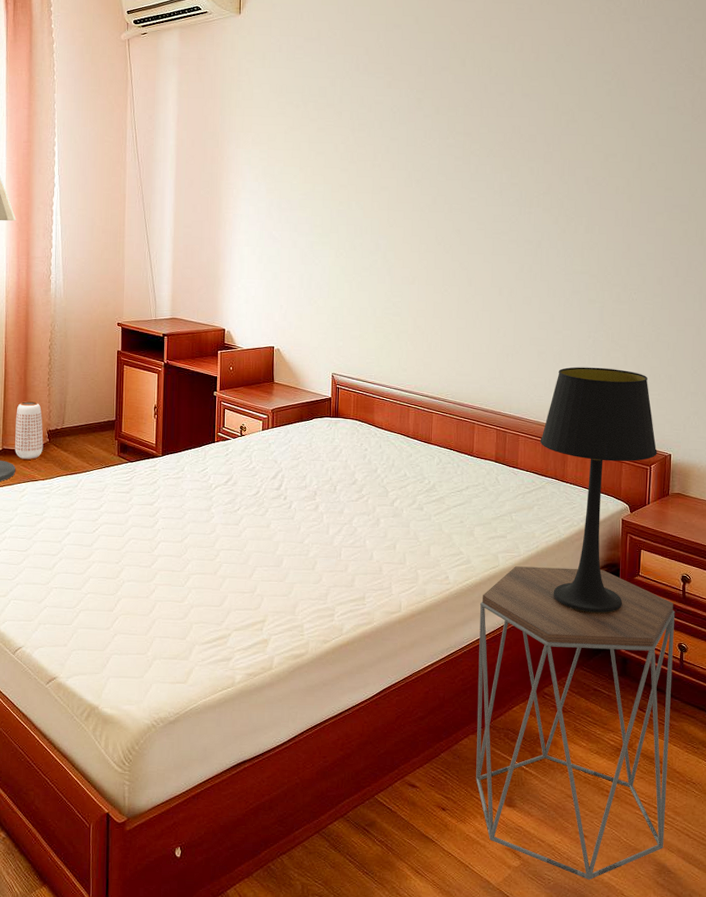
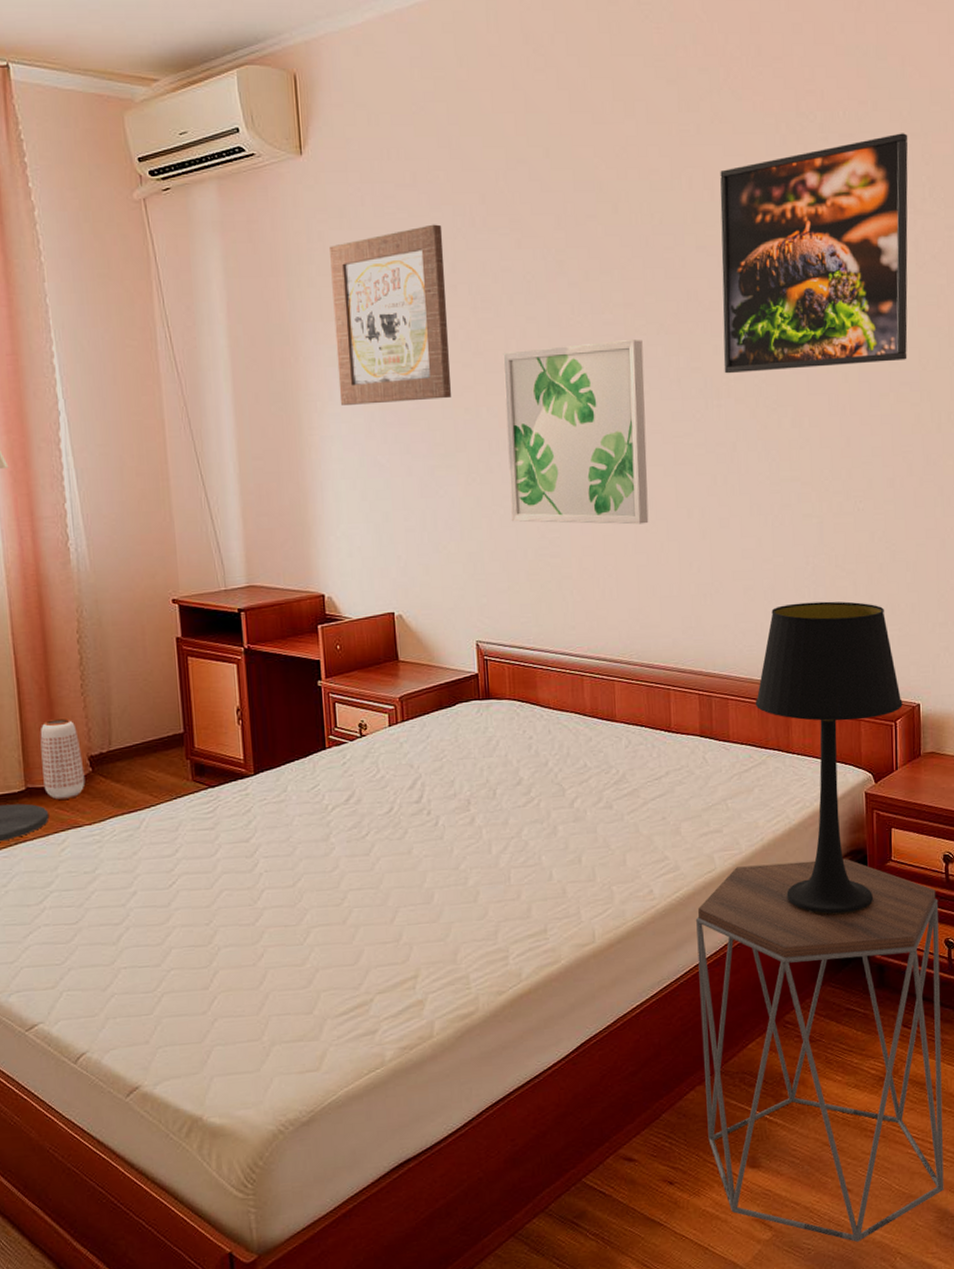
wall art: none [250,67,335,194] -> present [330,224,452,405]
wall art: none [367,159,476,297] -> present [503,340,649,525]
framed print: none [536,18,693,190] -> present [719,133,908,374]

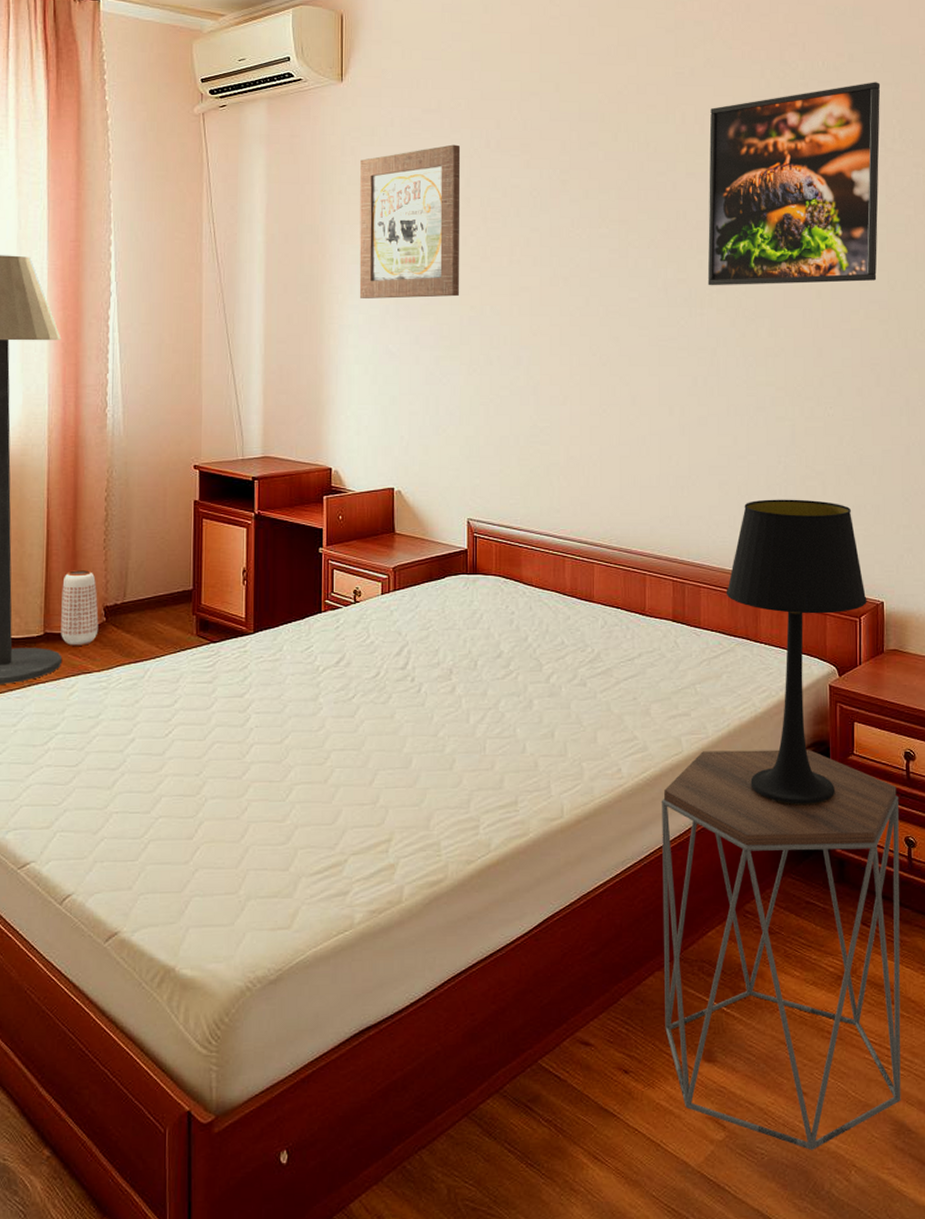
wall art: present [503,340,649,525] -> none [507,252,635,418]

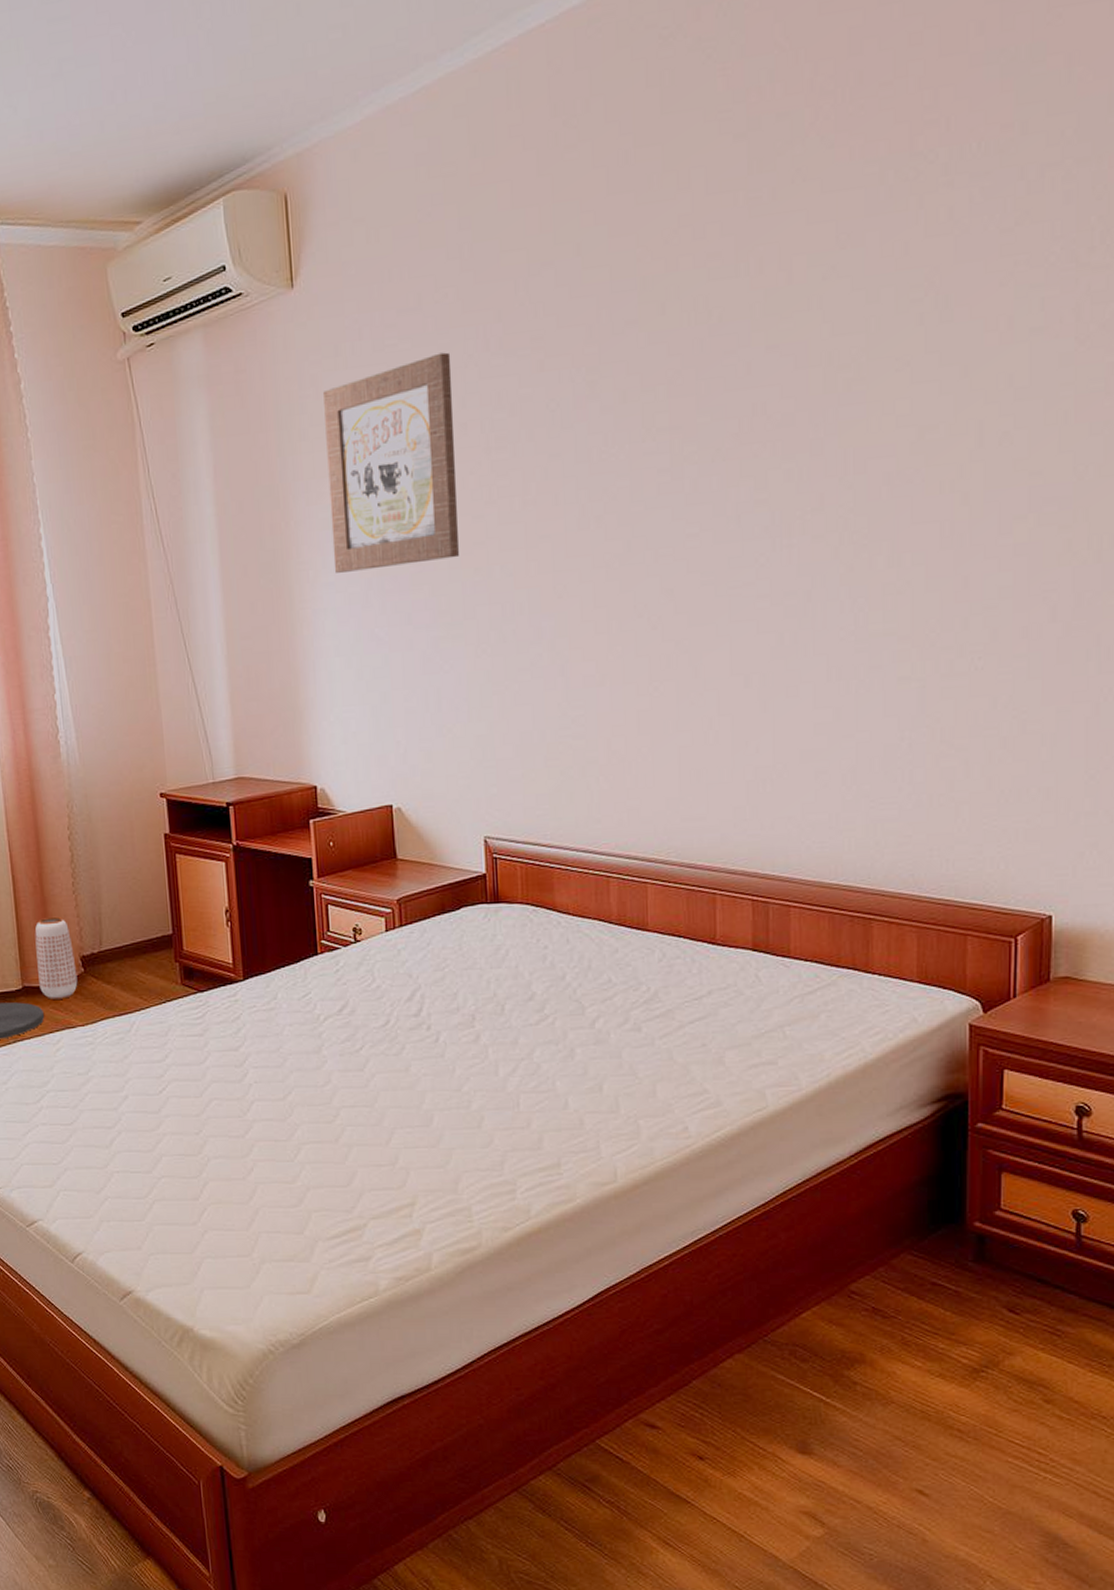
side table: present [661,749,901,1151] -> none [739,1103,1066,1557]
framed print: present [707,82,881,286] -> none [797,160,1073,505]
table lamp: present [726,499,867,805] -> none [825,786,1027,1170]

